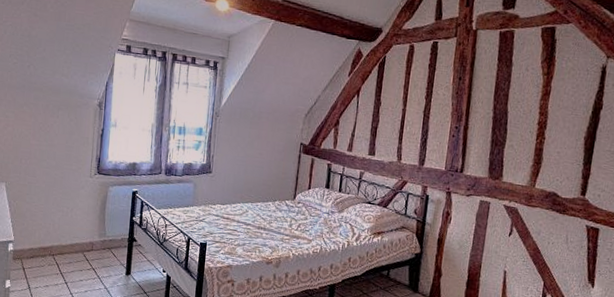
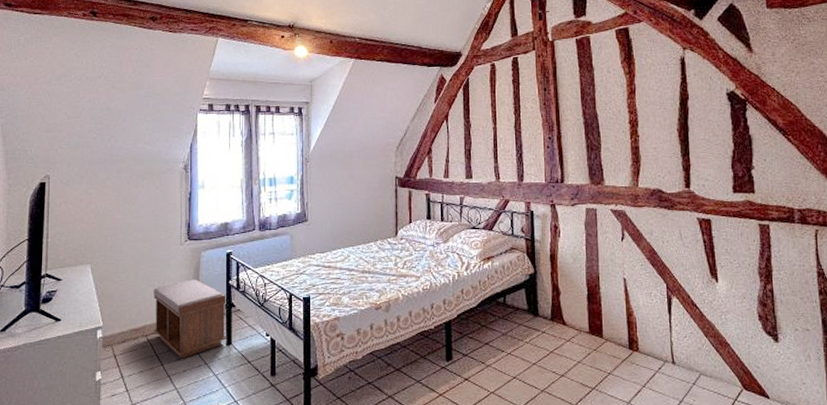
bench: none [60,210,129,281] -> present [153,279,226,359]

